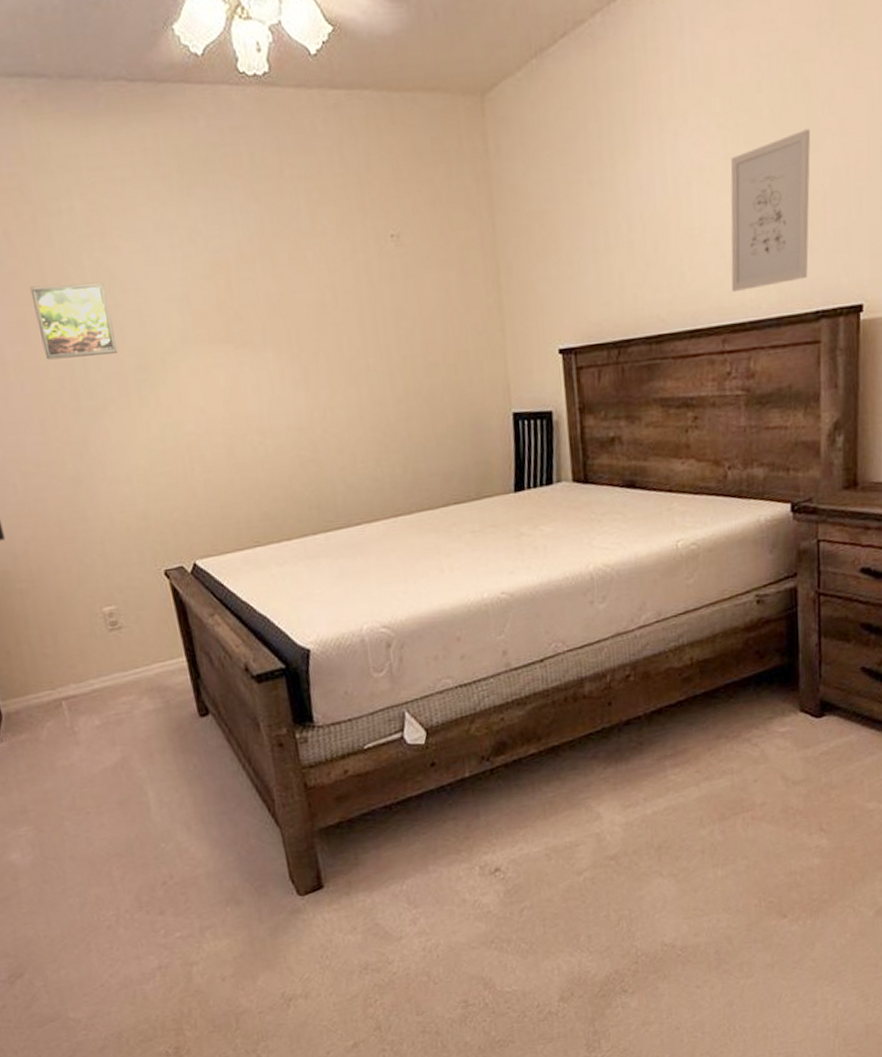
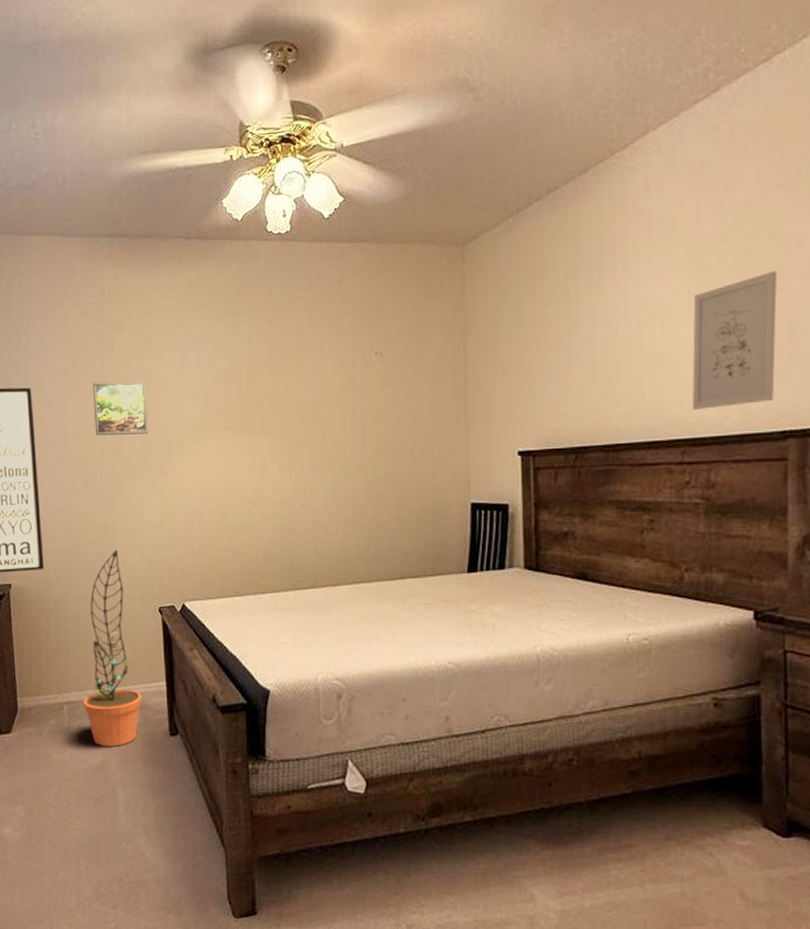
decorative plant: none [74,505,160,742] -> present [83,549,142,747]

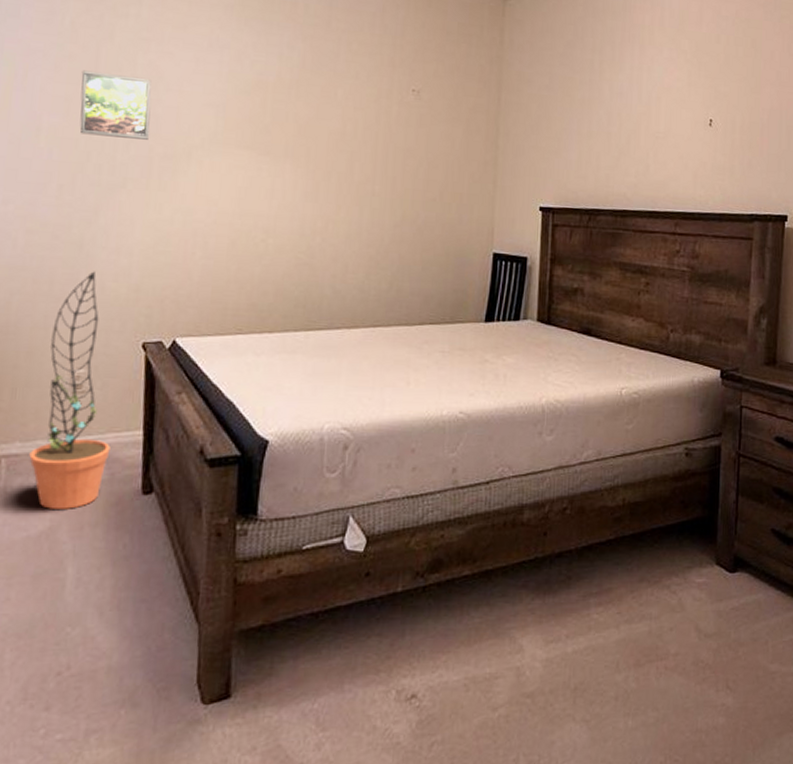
wall art: present [692,271,778,409] -> none [686,76,755,188]

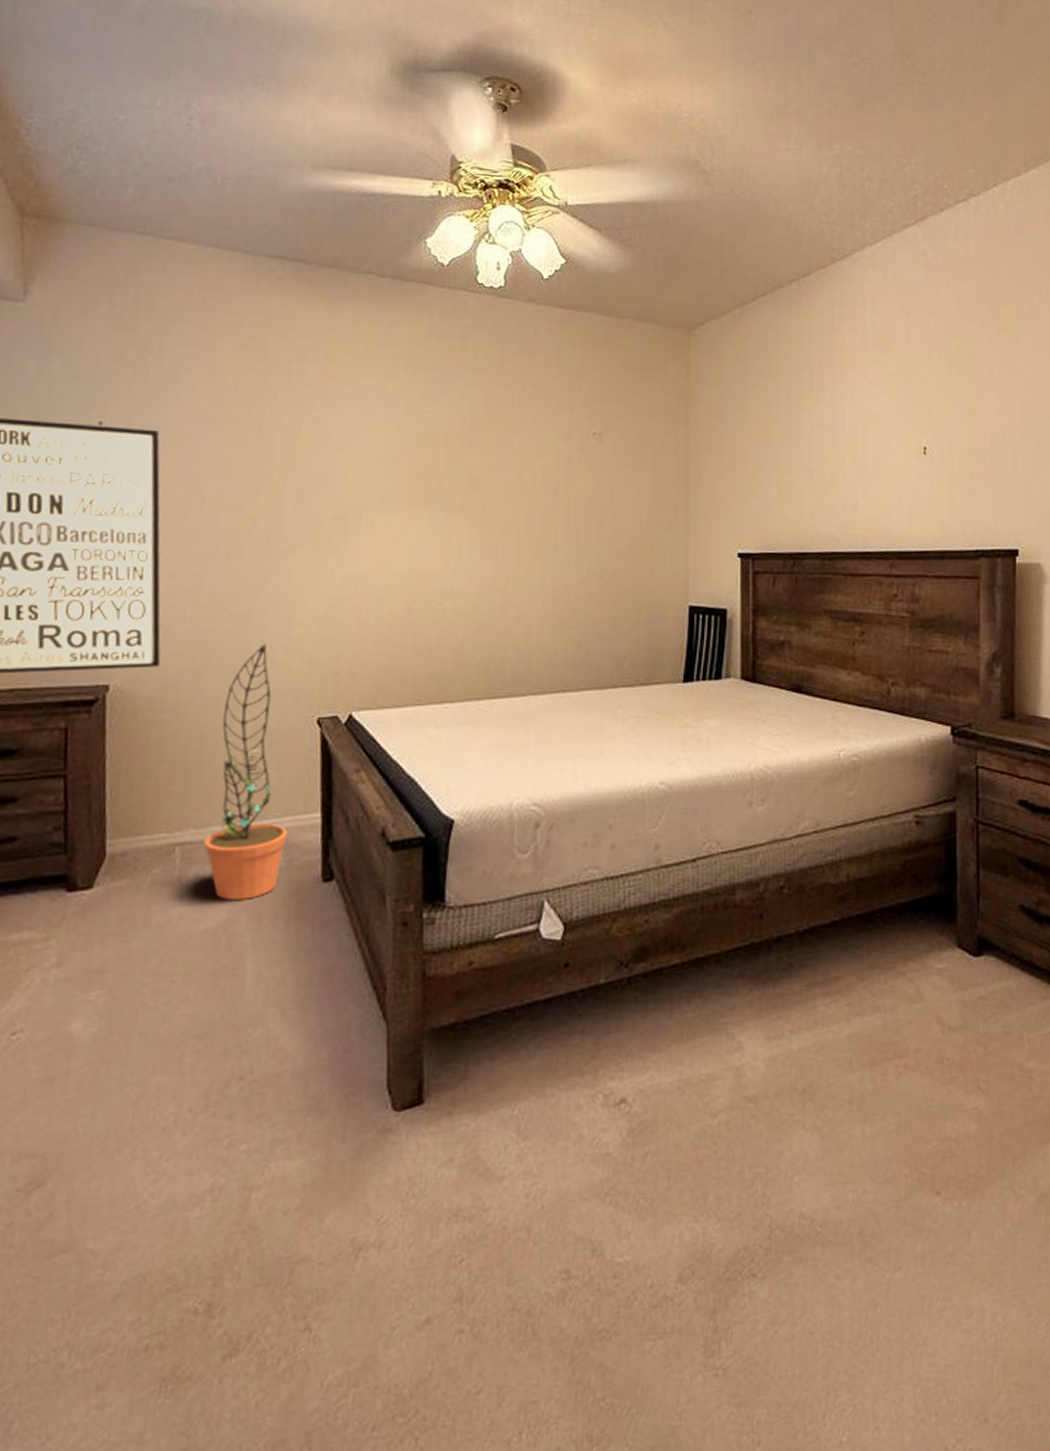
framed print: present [79,70,152,140] -> none [245,432,318,502]

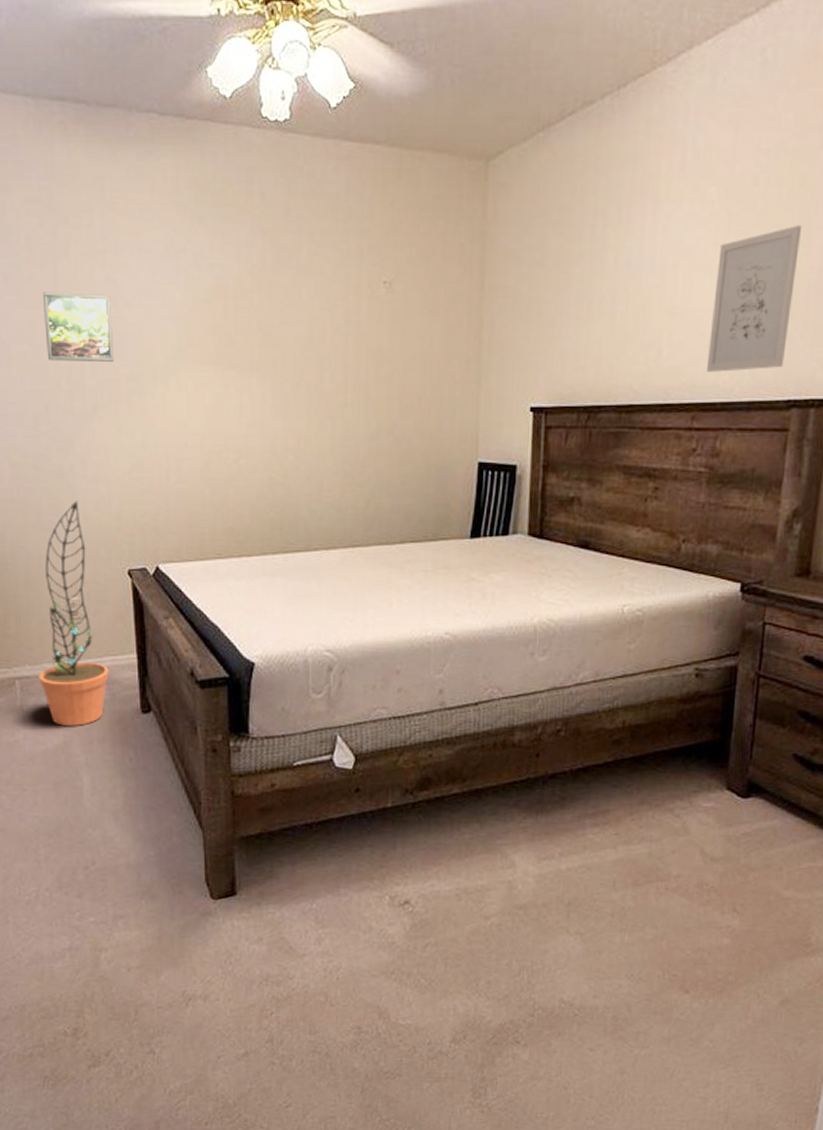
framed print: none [245,432,318,502] -> present [42,292,115,362]
wall art: none [900,396,973,523] -> present [707,225,803,372]

